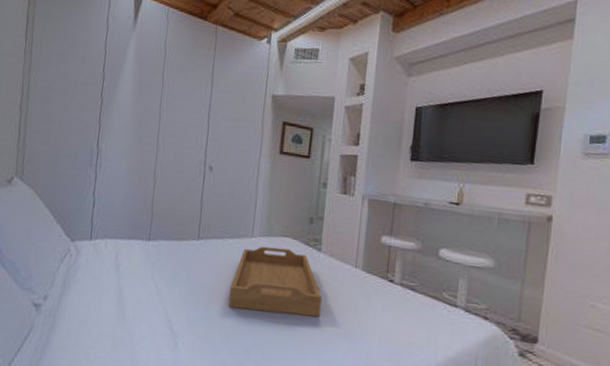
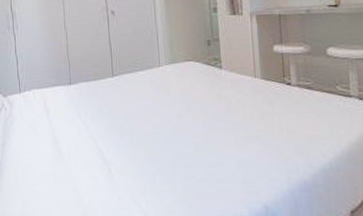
serving tray: present [228,246,322,317] -> none [148,71,231,131]

